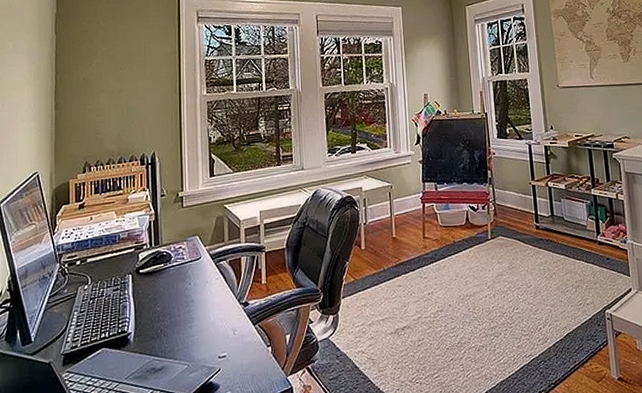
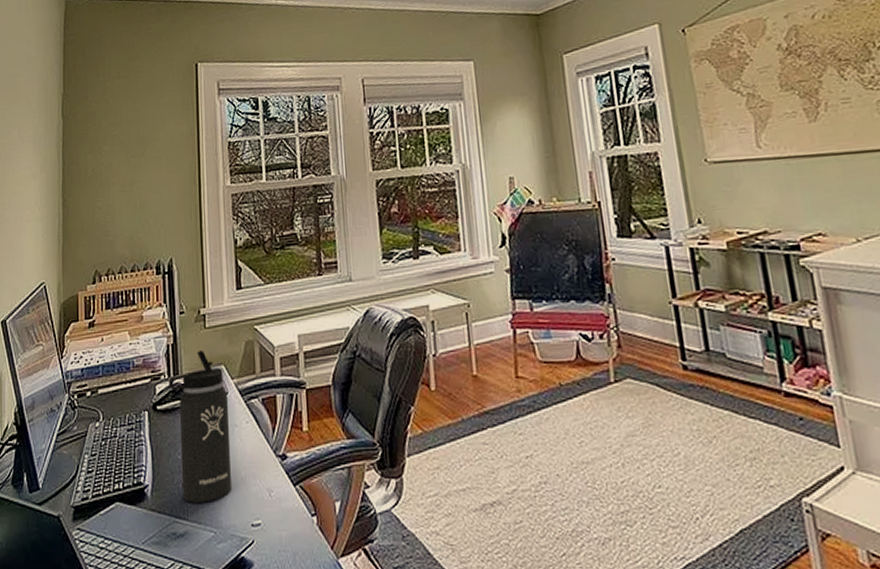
thermos bottle: none [150,225,203,344] -> present [168,351,231,503]

